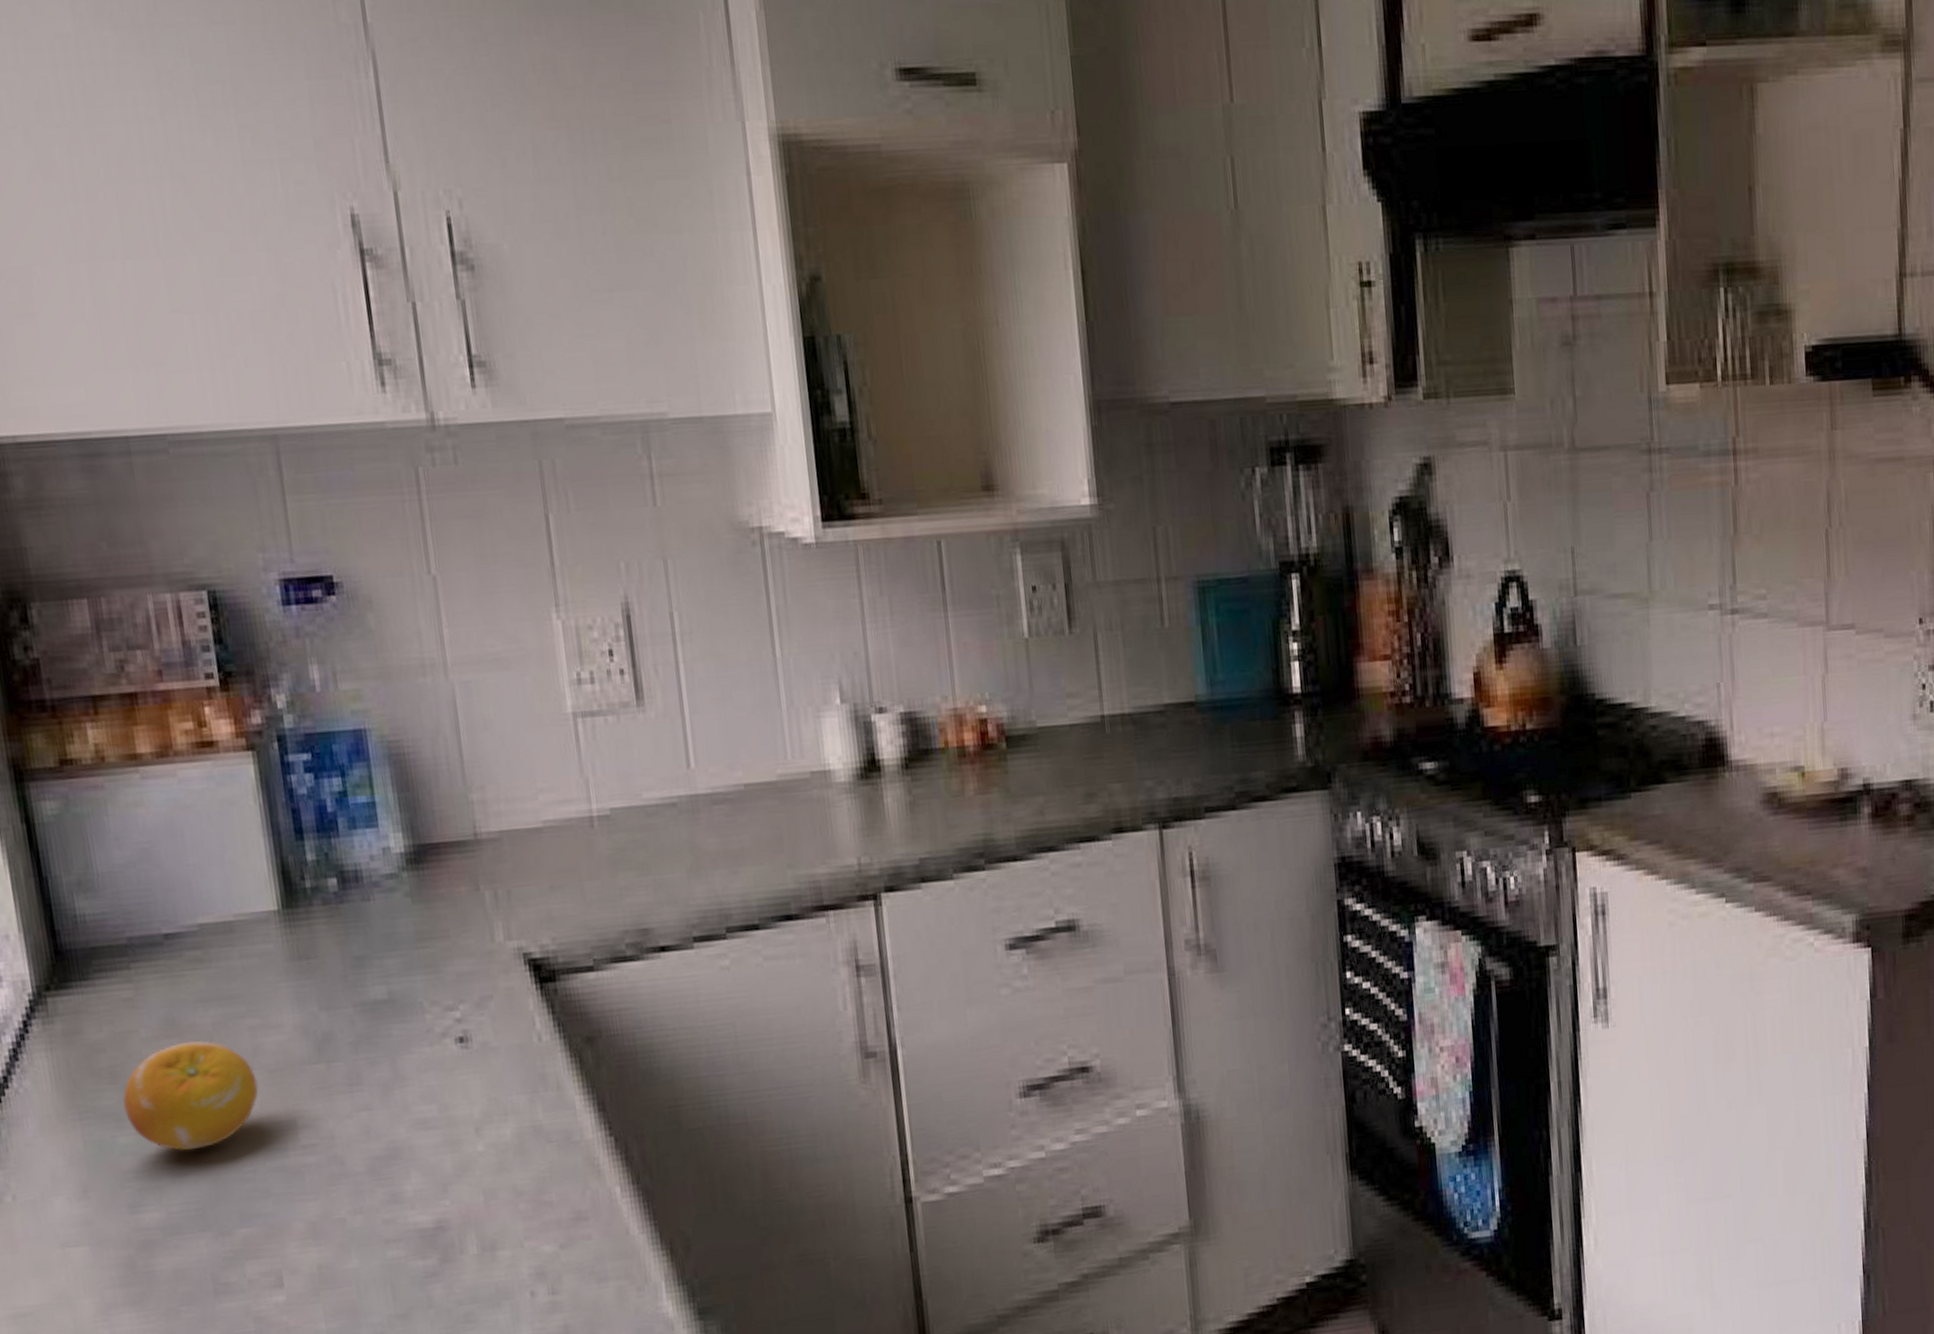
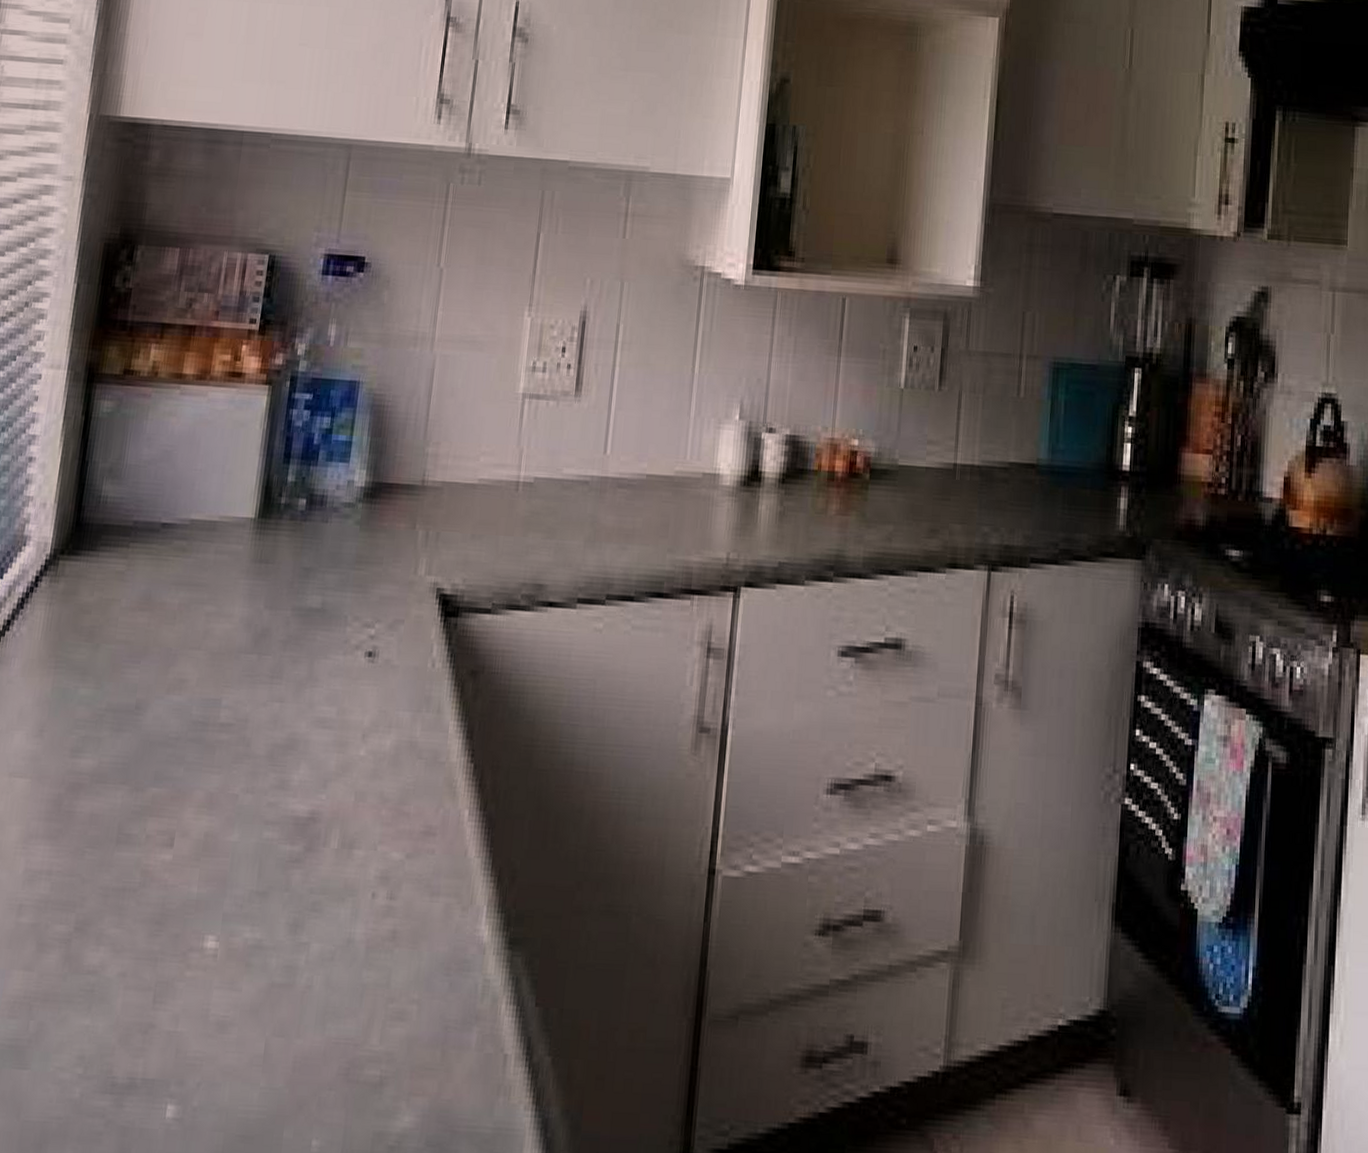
fruit: present [123,1040,259,1151] -> none [91,616,201,711]

